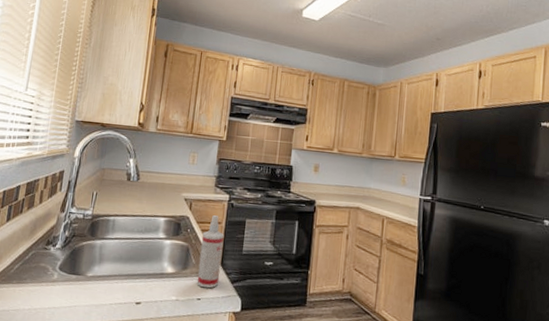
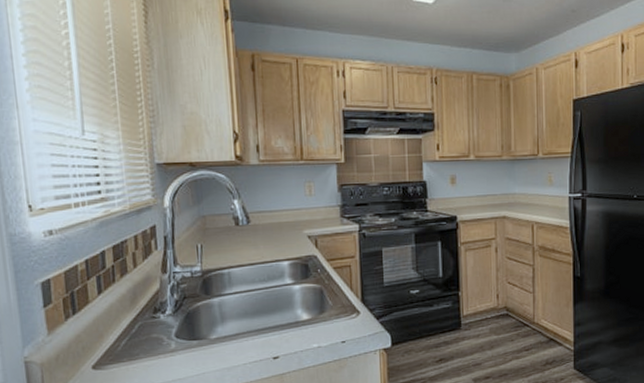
spray bottle: present [196,215,224,288] -> none [335,249,363,329]

